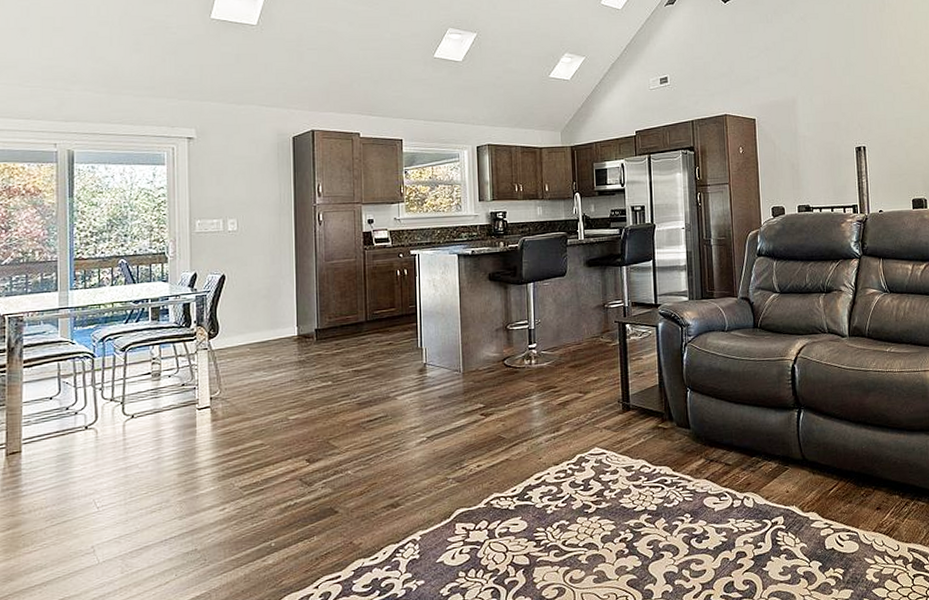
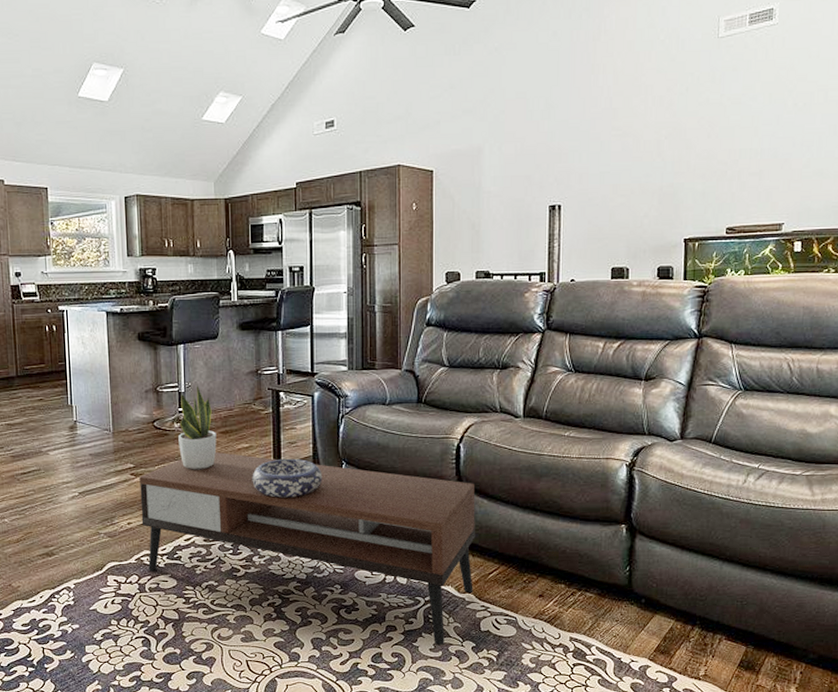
coffee table: none [489,386,816,569] -> present [139,452,475,646]
potted plant: none [528,320,566,407] -> present [178,384,217,470]
decorative bowl: none [601,388,669,429] -> present [252,458,323,498]

